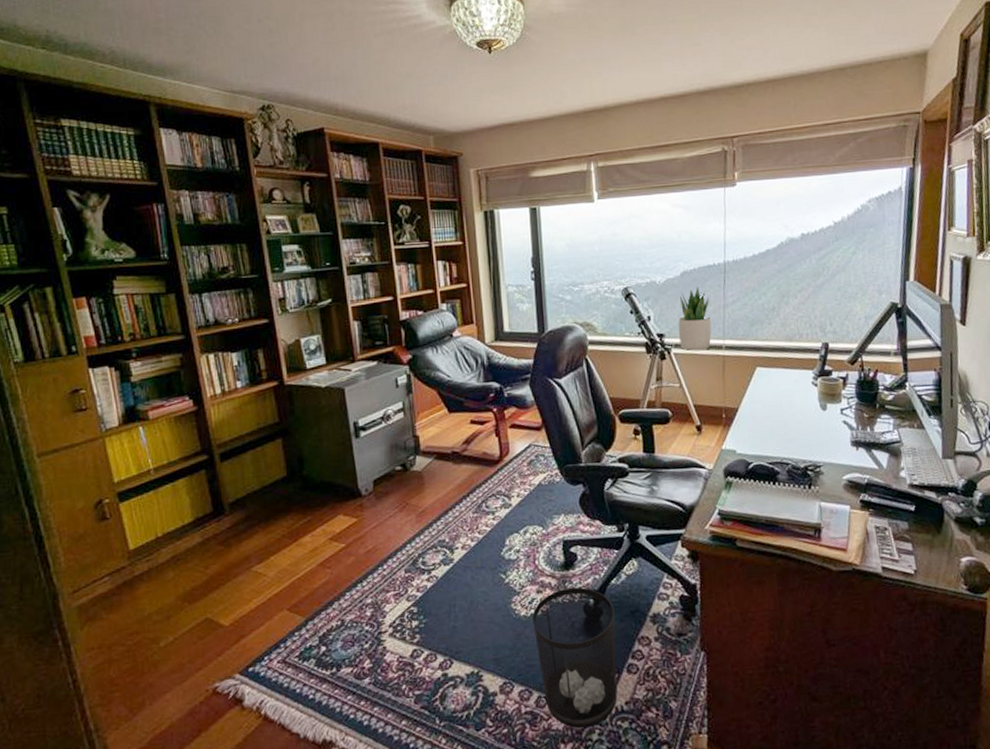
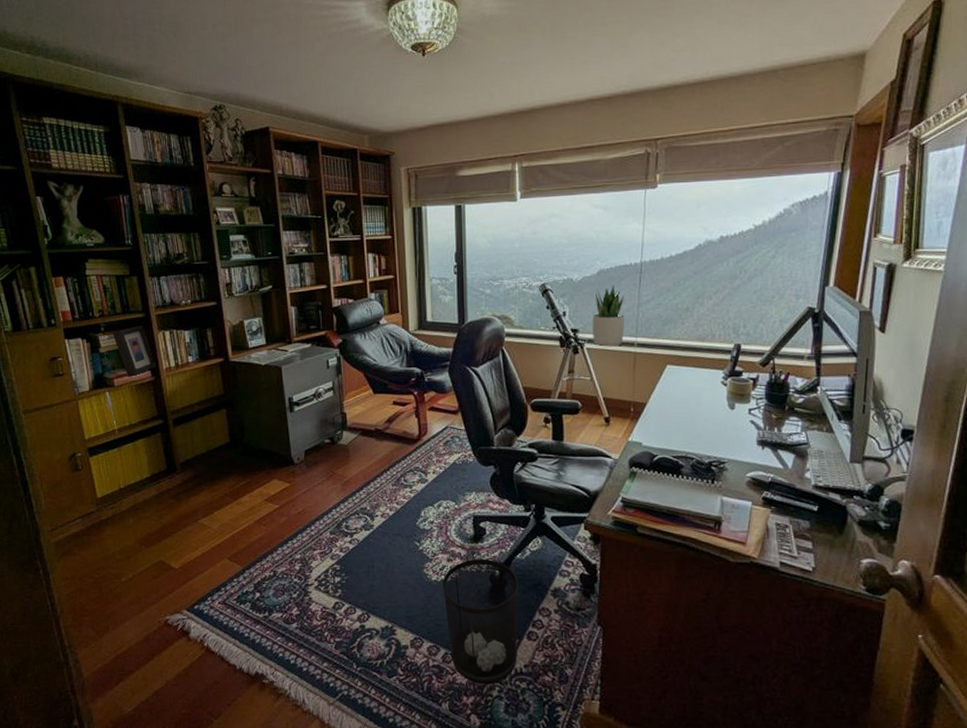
picture frame: none [146,349,199,408] -> present [112,326,156,377]

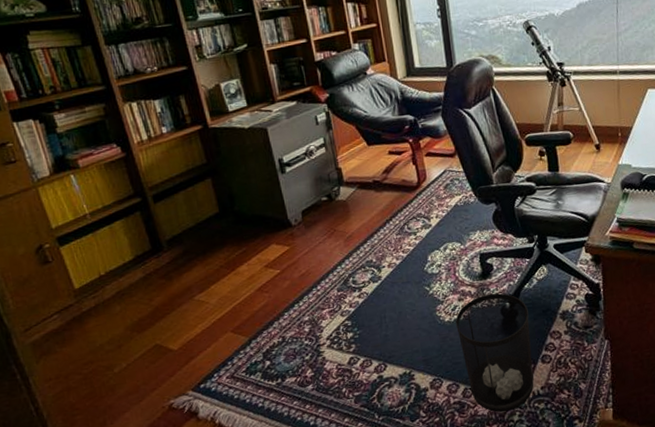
picture frame: present [112,326,156,377] -> none [69,99,126,156]
planter: present [592,284,625,347] -> none [576,16,607,78]

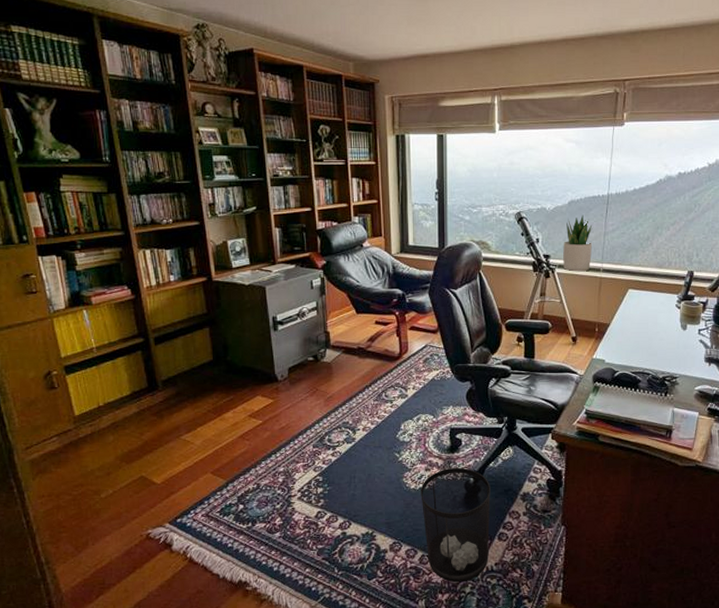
planter: none [576,16,607,78] -> present [563,214,593,272]

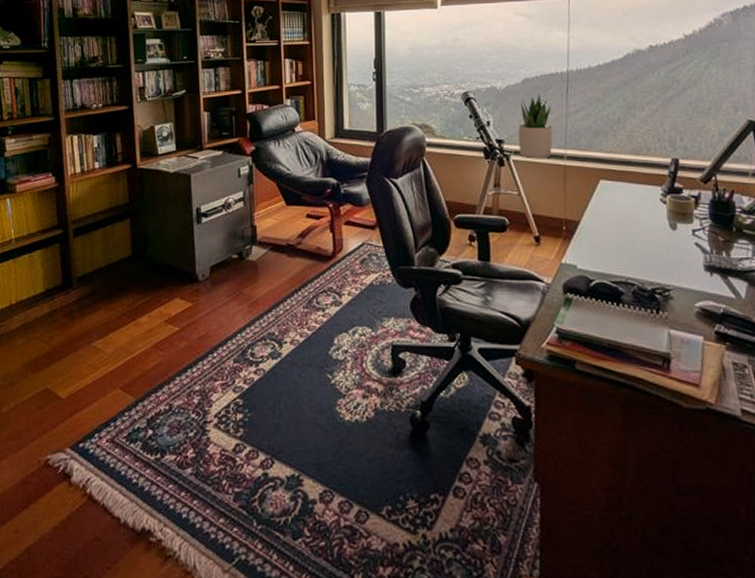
waste bin: present [420,467,491,583] -> none [357,395,442,553]

